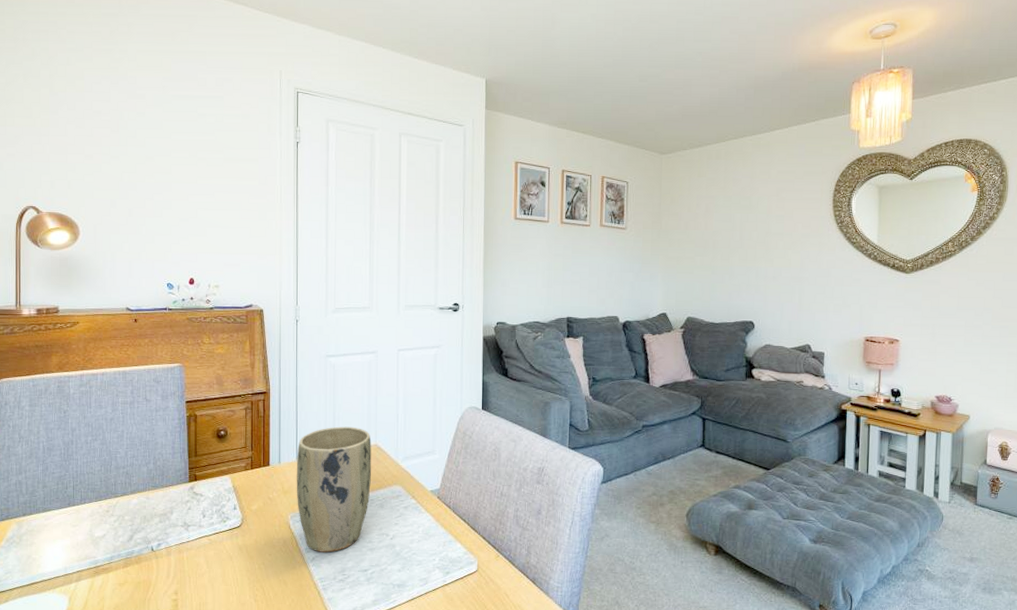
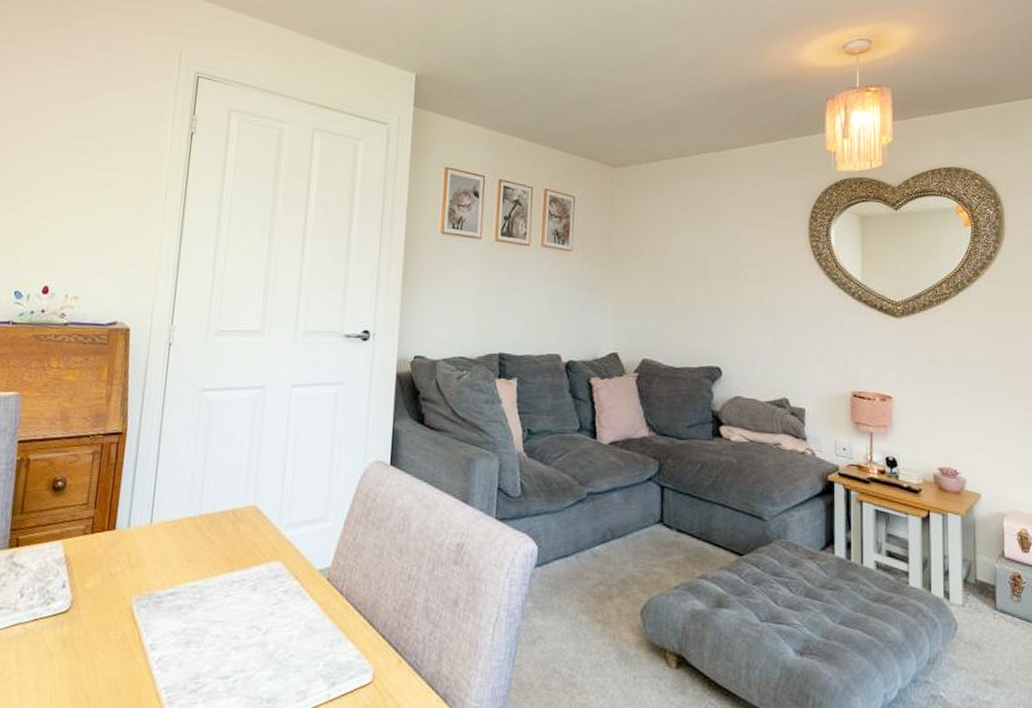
plant pot: present [296,426,371,553] -> none [145,480,249,651]

